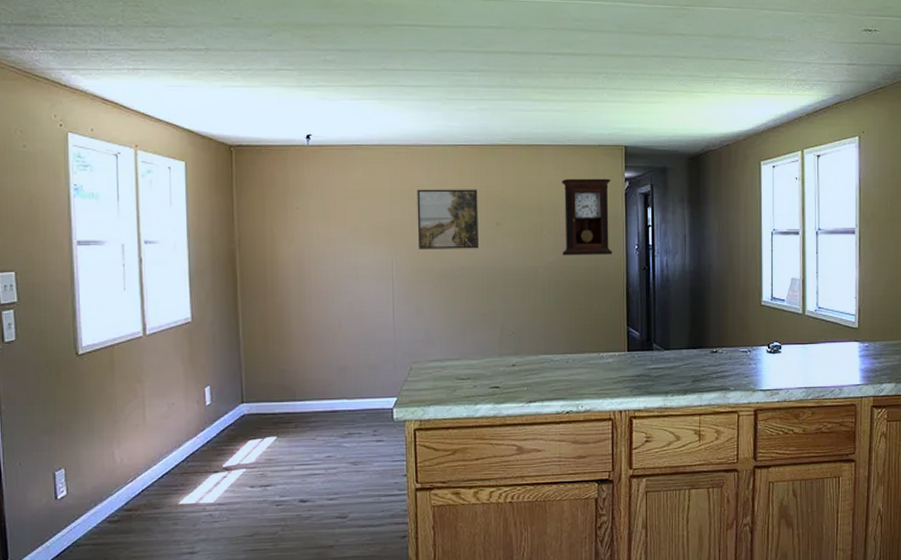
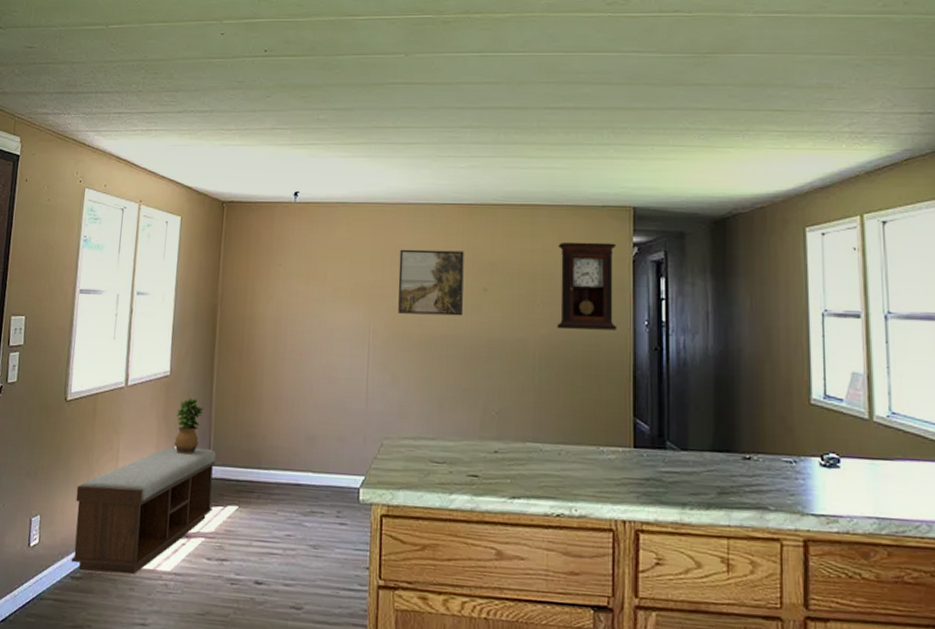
bench: none [102,387,251,515] -> present [71,447,217,575]
potted plant: none [202,341,232,396] -> present [174,397,204,455]

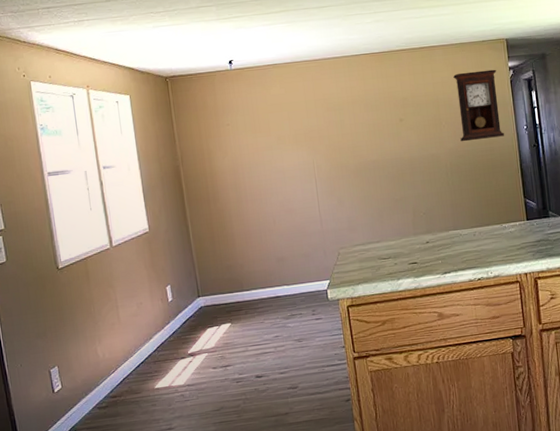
bench: present [71,447,217,575] -> none [86,283,210,402]
potted plant: present [174,397,204,455] -> none [161,245,187,294]
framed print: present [398,249,464,316] -> none [328,91,387,149]

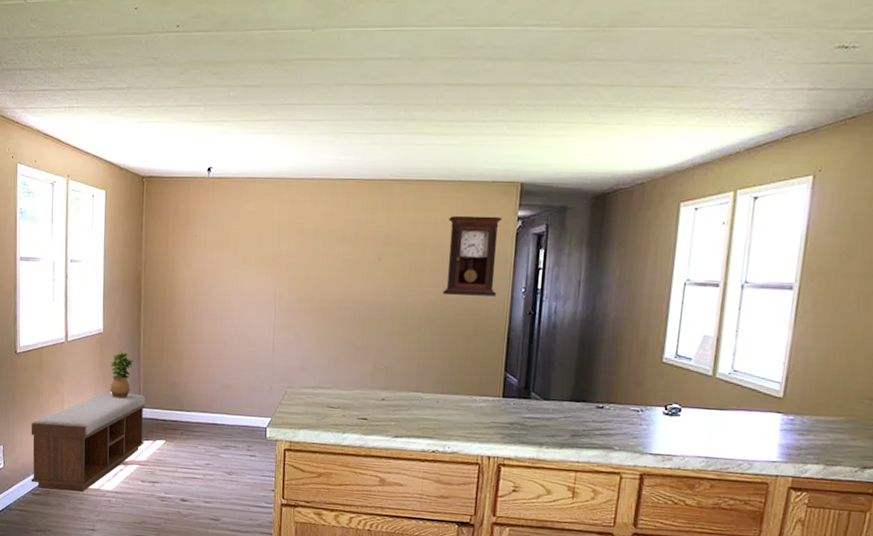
bench: none [86,283,210,402] -> present [31,392,146,493]
potted plant: none [161,245,187,294] -> present [110,351,134,399]

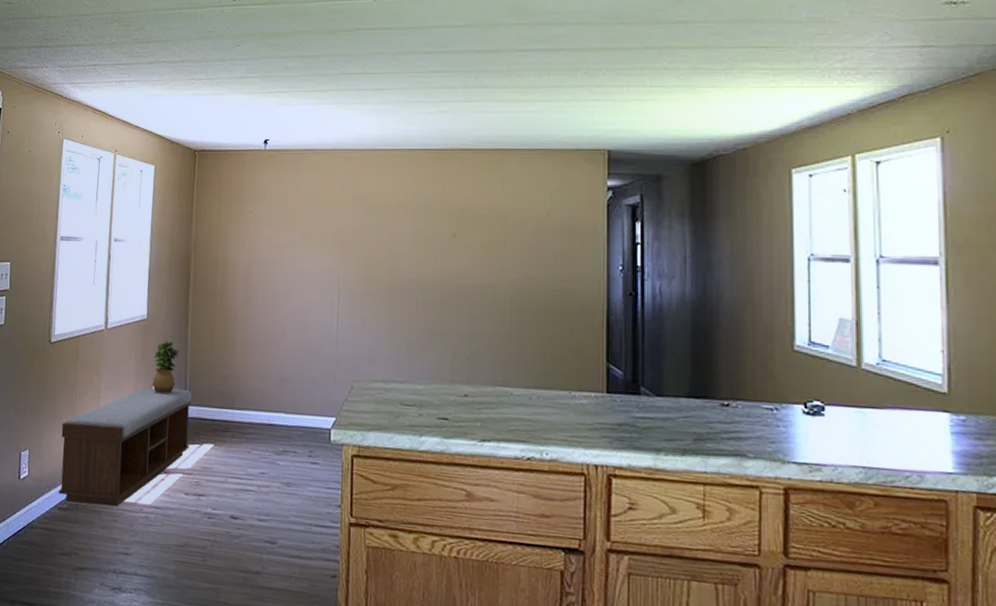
pendulum clock: present [443,215,502,297] -> none [528,186,590,276]

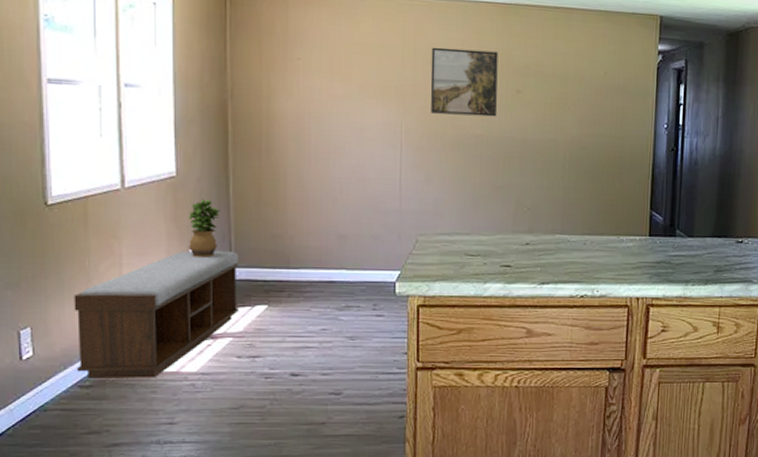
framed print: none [367,195,434,261] -> present [430,47,498,117]

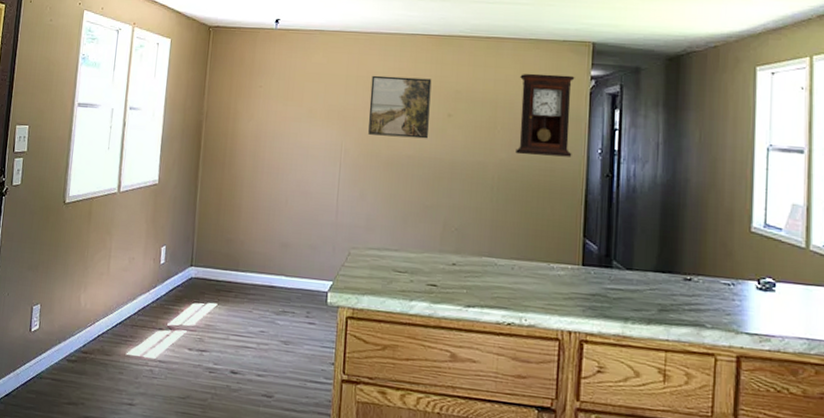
bench: present [74,250,239,380] -> none [67,248,199,361]
potted plant: present [187,199,221,258] -> none [161,204,189,256]
pendulum clock: none [586,46,643,133] -> present [516,73,575,157]

